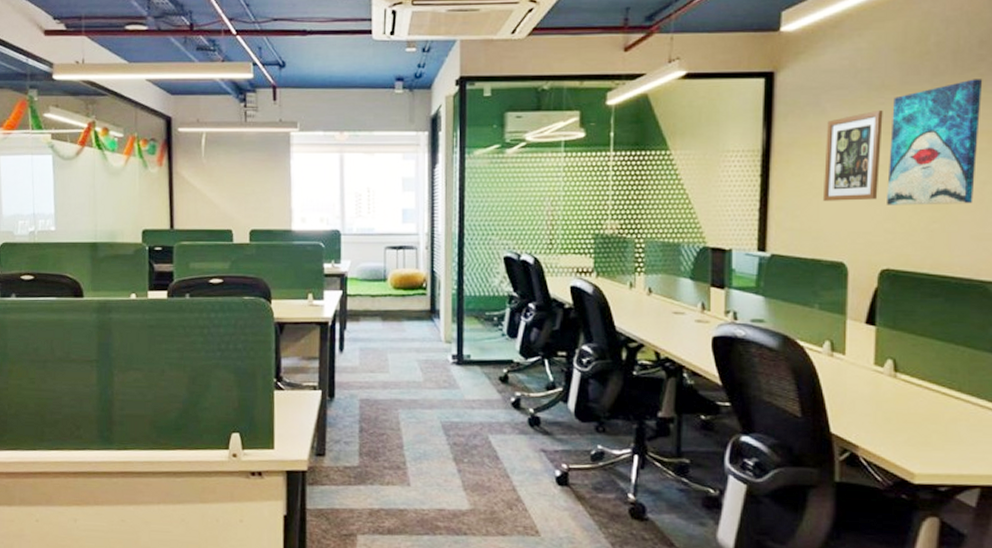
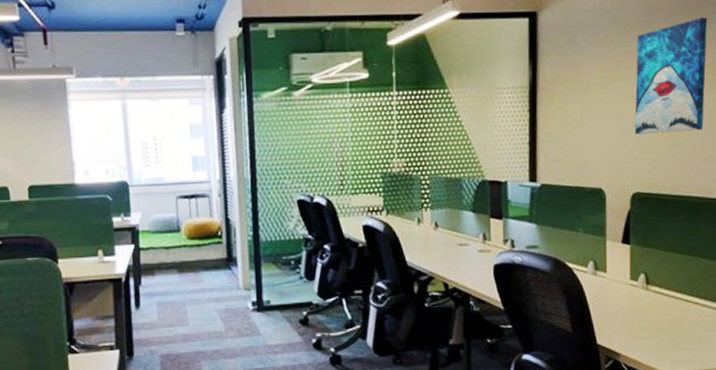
wall art: present [822,109,883,201] -> none [582,46,630,132]

